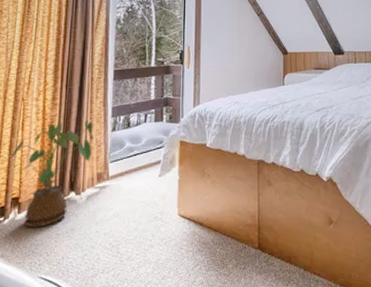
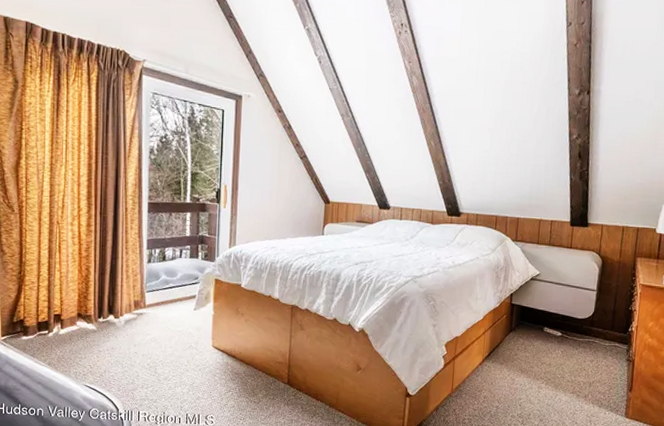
house plant: present [8,120,94,228] -> none [48,249,130,343]

